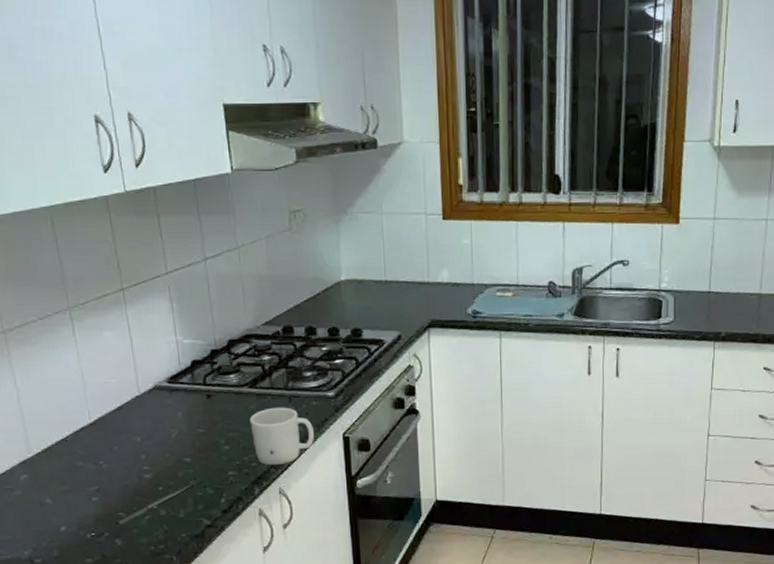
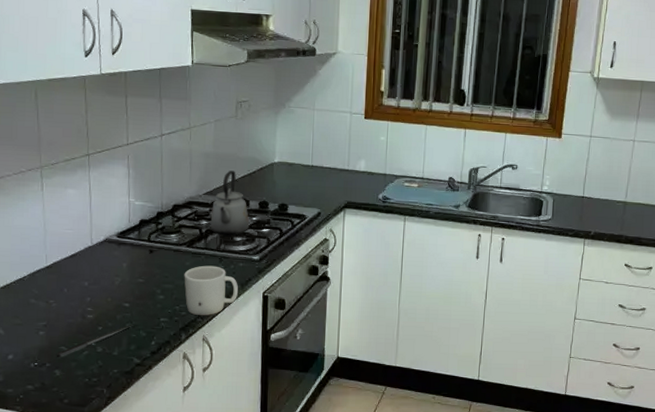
kettle: none [273,294,320,372] -> present [210,170,250,236]

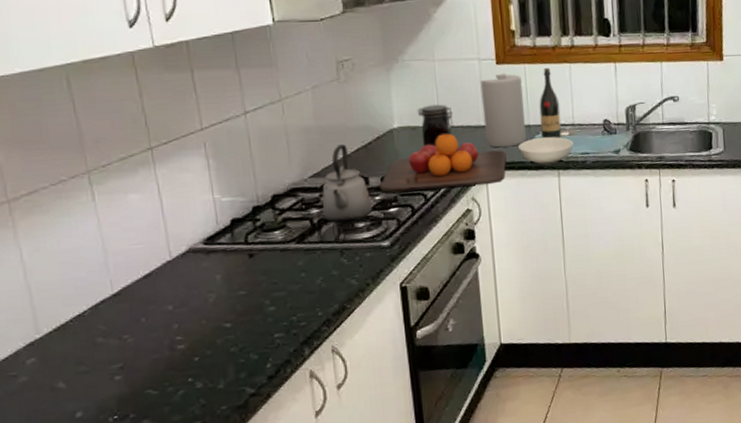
kitchen knife: present [56,324,134,357] -> none [141,347,240,404]
mug: present [184,265,239,316] -> none [297,260,370,324]
chopping board: none [257,172,363,220] -> present [379,133,507,194]
jar: none [295,146,324,182] -> present [417,104,454,147]
paper towel holder: none [348,126,384,191] -> present [480,73,526,148]
bowl: none [374,186,420,211] -> present [519,137,573,166]
wine bottle: none [394,126,413,189] -> present [539,67,562,139]

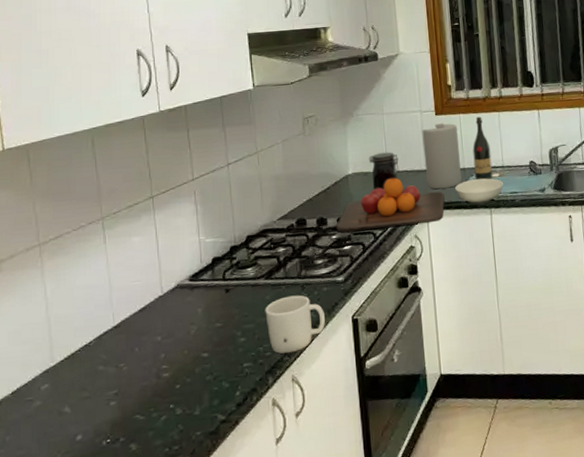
mug: none [297,260,370,324] -> present [265,295,326,354]
kettle: present [322,144,373,224] -> none [287,189,330,261]

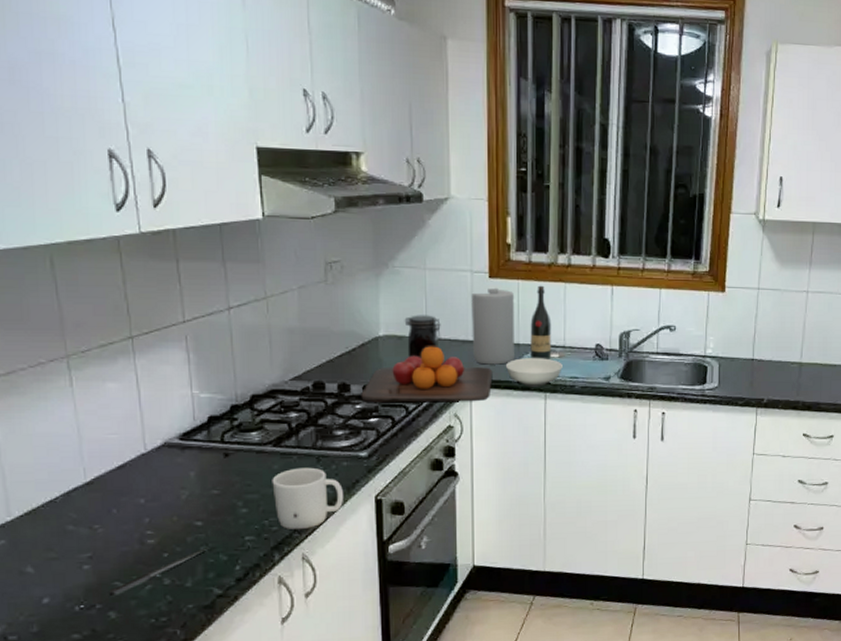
kitchen knife: none [130,375,215,429] -> present [108,546,210,596]

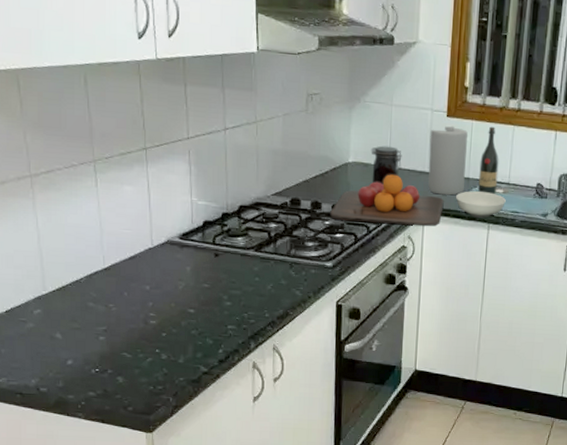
kitchen knife: present [108,546,210,596] -> none [118,331,200,364]
mug: present [272,467,344,530] -> none [252,271,311,325]

